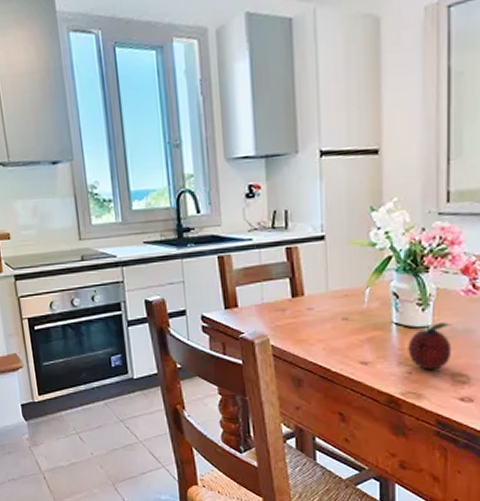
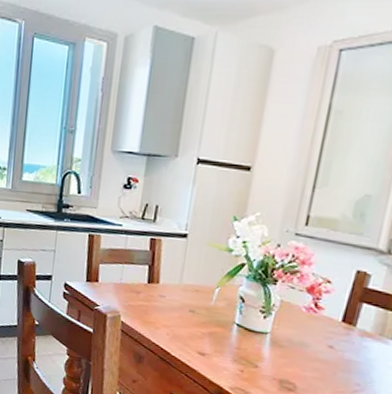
fruit: present [408,322,452,370] -> none [243,331,290,373]

